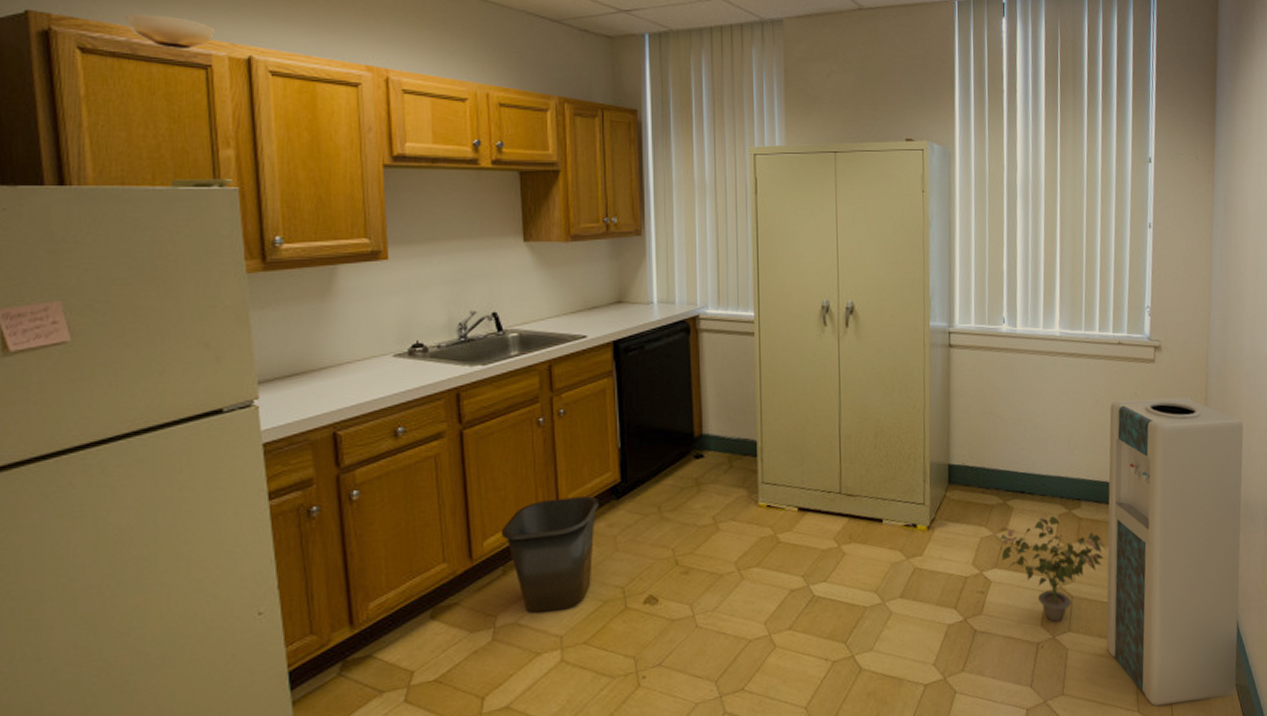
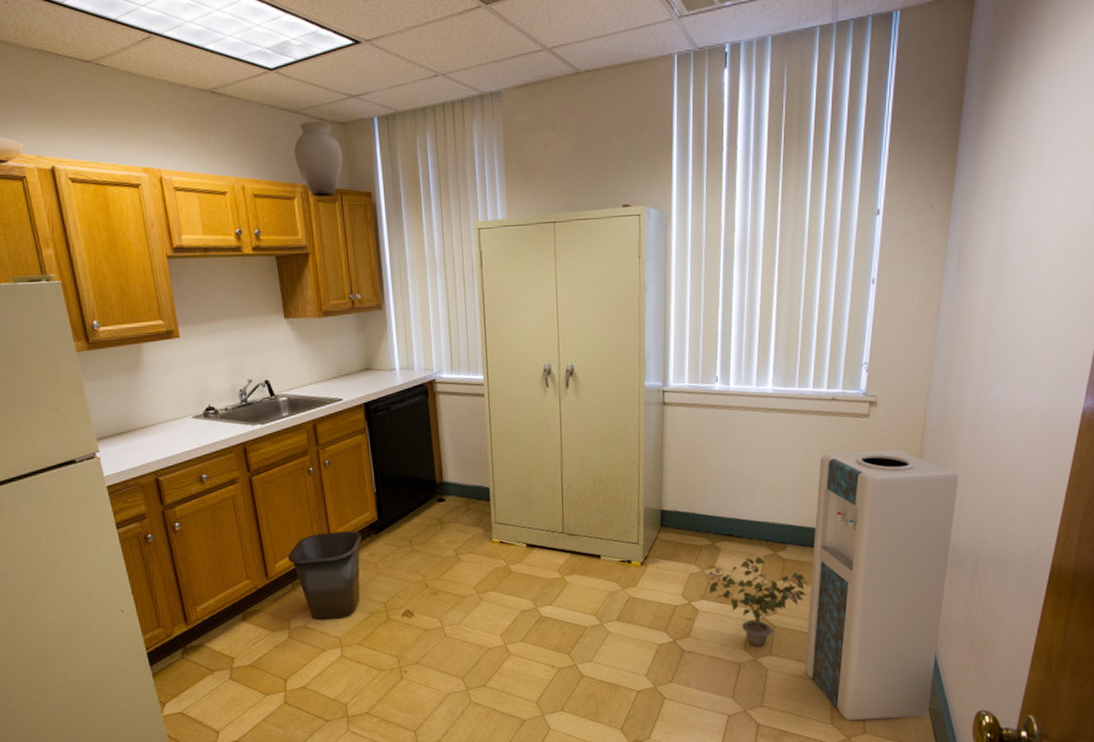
vase: none [552,32,607,112] -> present [294,121,343,198]

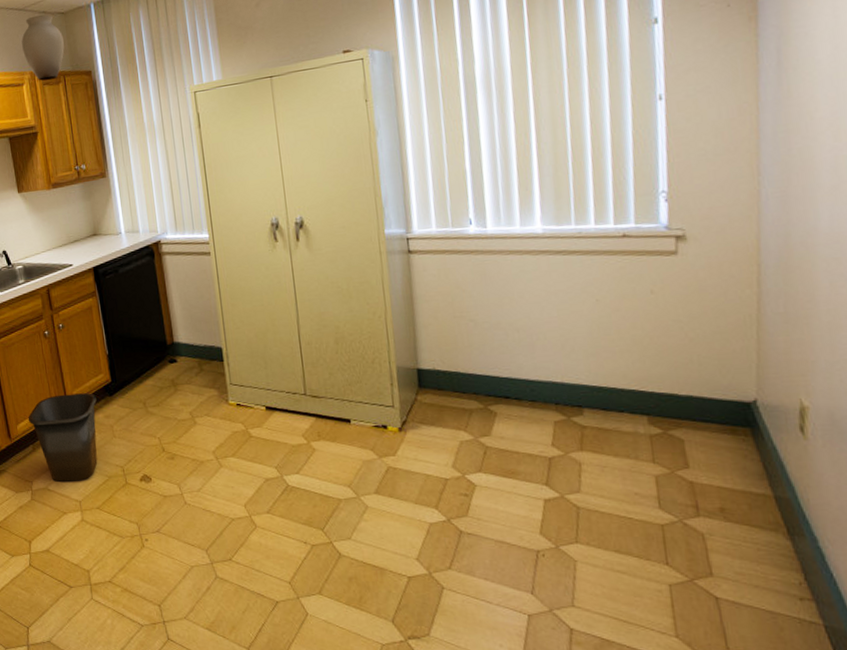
potted plant: present [708,553,810,647] -> none [482,419,622,533]
water cooler: present [805,449,959,721] -> none [615,291,826,638]

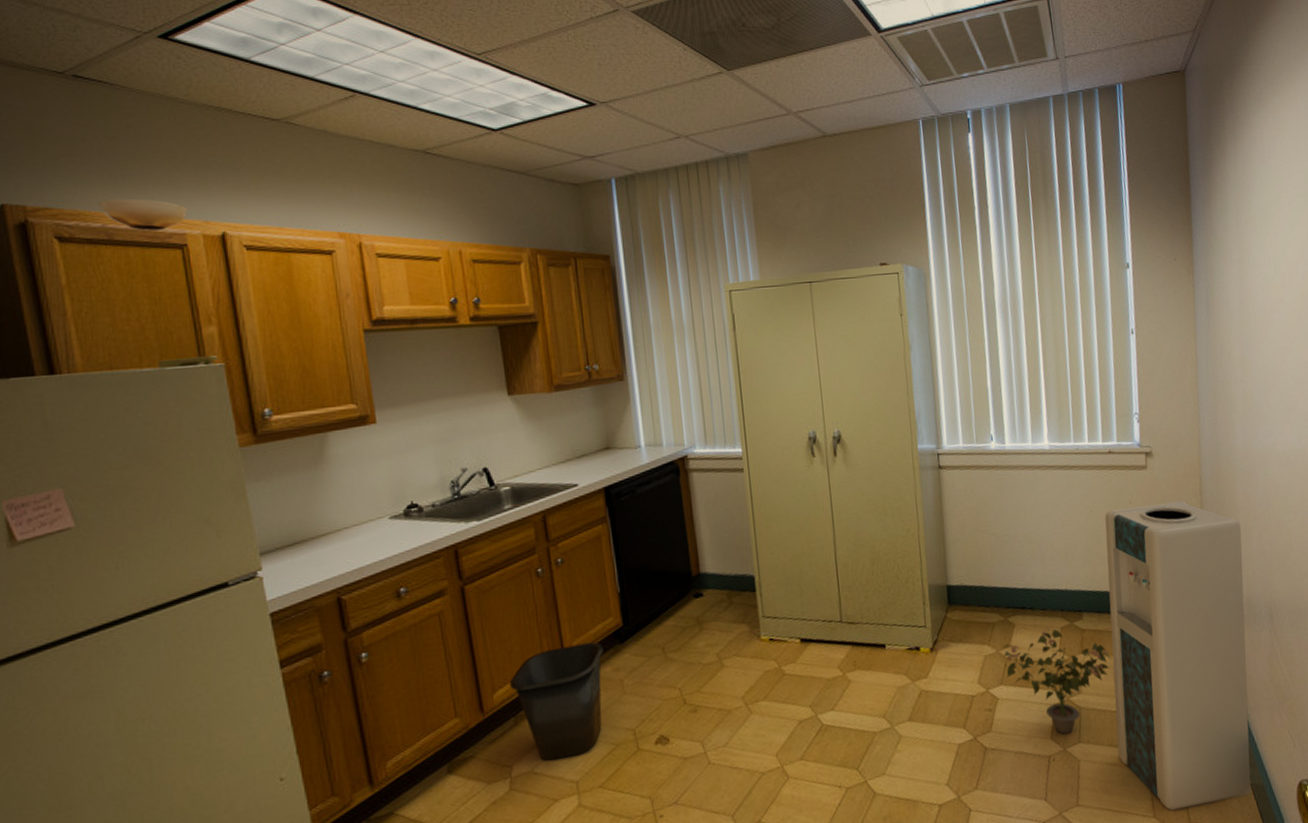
vase: present [21,14,65,81] -> none [521,182,577,262]
potted plant: none [482,419,622,533] -> present [1003,626,1112,735]
water cooler: none [615,291,826,638] -> present [1105,500,1252,811]

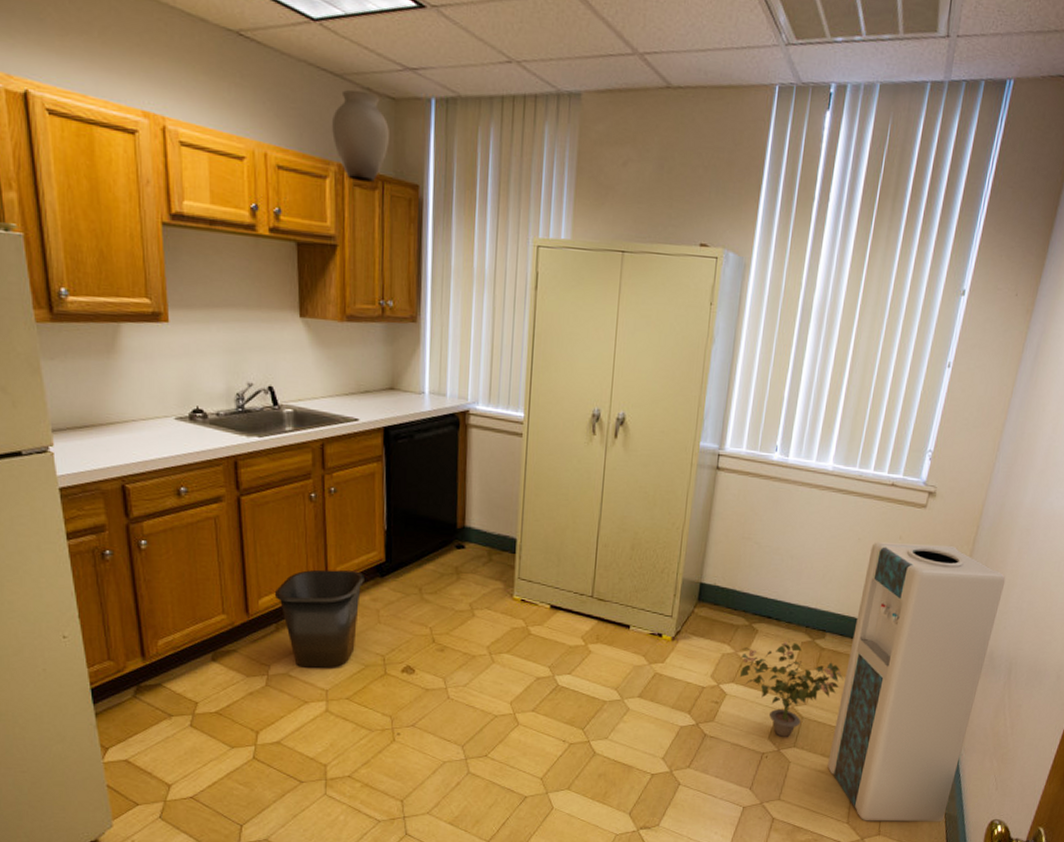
vase: none [521,182,577,262] -> present [332,89,389,183]

